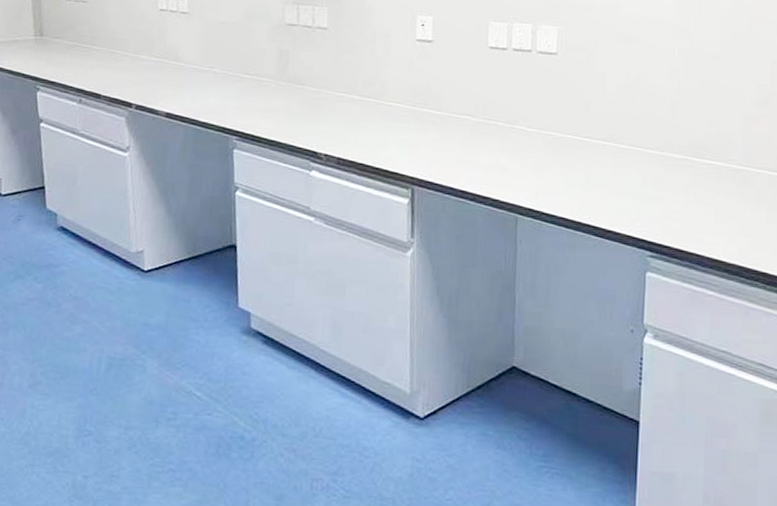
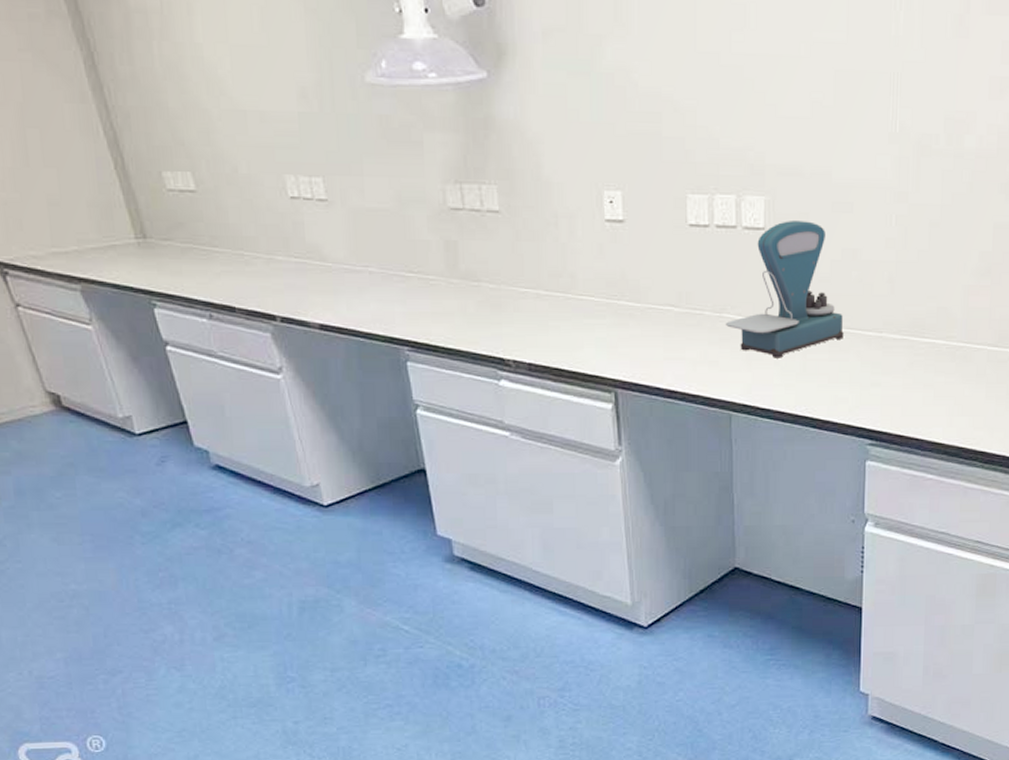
scale: none [517,48,627,169] -> present [726,221,844,358]

